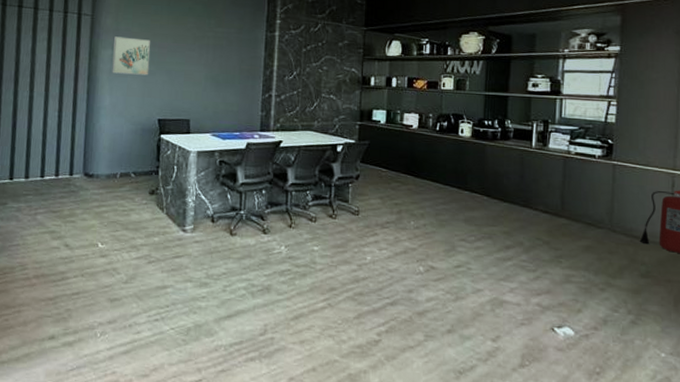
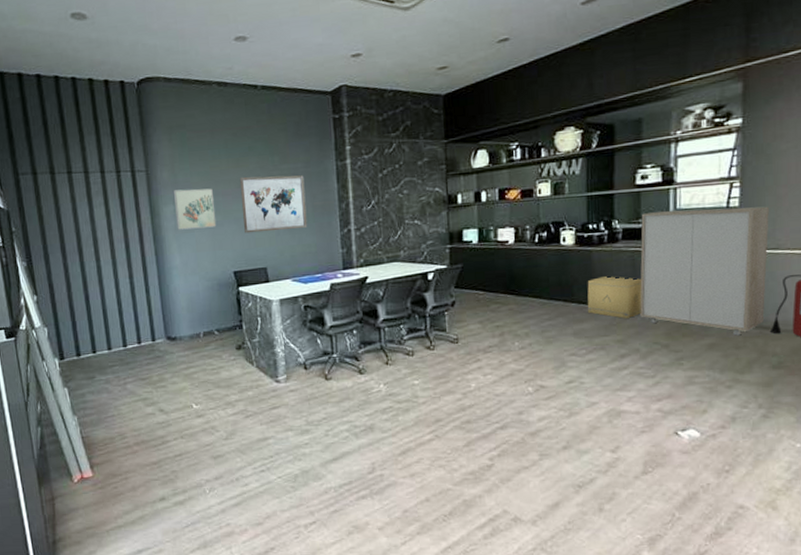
wall art: none [174,33,235,88] -> present [239,175,308,234]
cardboard box: none [478,169,529,212] -> present [587,275,643,318]
storage cabinet: none [525,117,641,241] -> present [640,206,769,336]

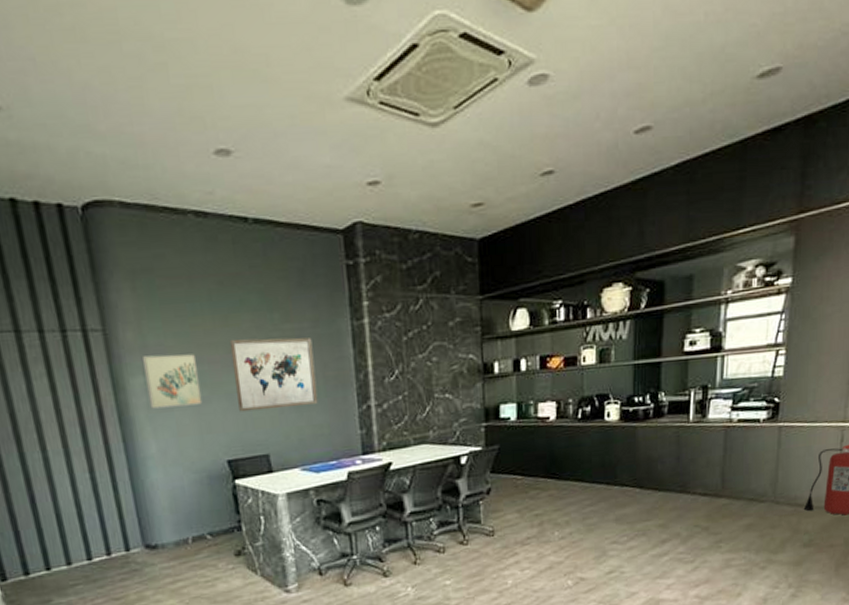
cardboard box: present [587,275,643,318] -> none [630,454,686,501]
storage cabinet: present [640,206,769,336] -> none [682,376,811,515]

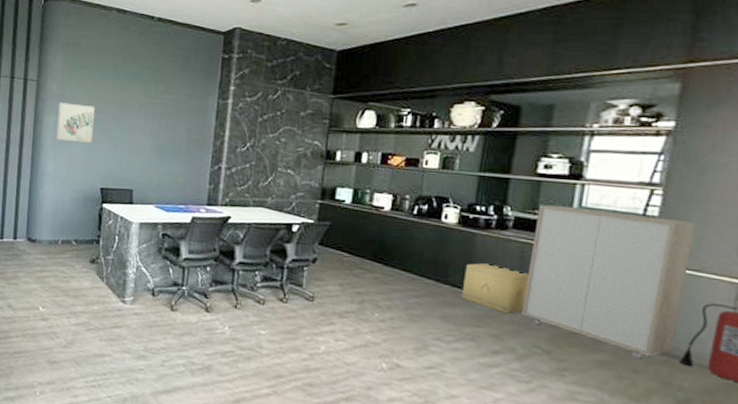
wall art: present [229,337,318,412] -> none [118,100,184,158]
cardboard box: none [630,454,686,501] -> present [461,262,530,314]
storage cabinet: none [682,376,811,515] -> present [522,204,696,359]

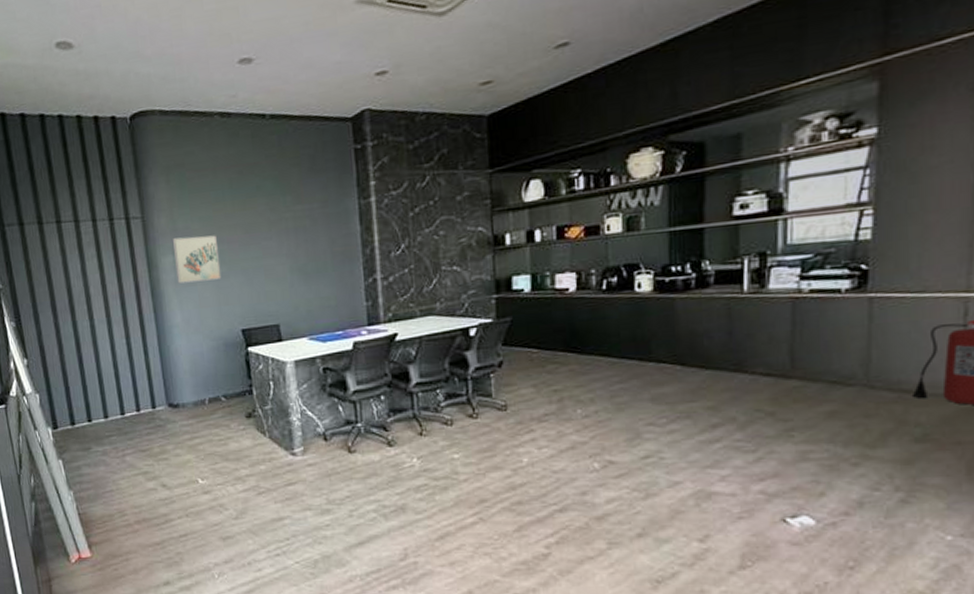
cardboard box: present [461,262,530,314] -> none [668,328,741,380]
storage cabinet: present [522,204,696,359] -> none [737,238,913,401]

